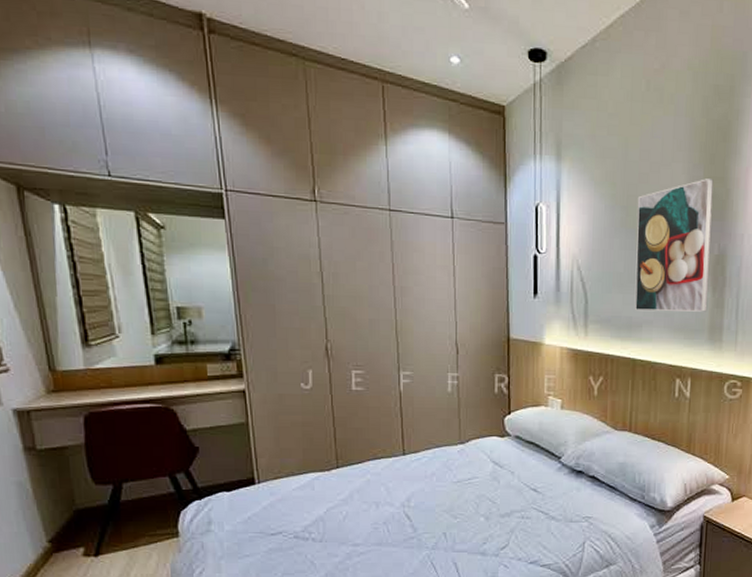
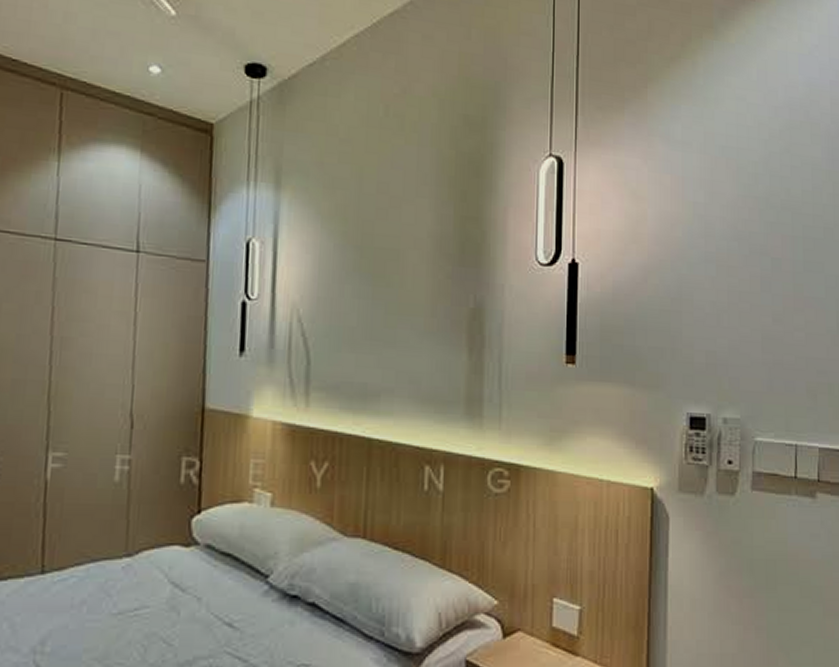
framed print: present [635,177,714,312] -> none [371,217,466,379]

